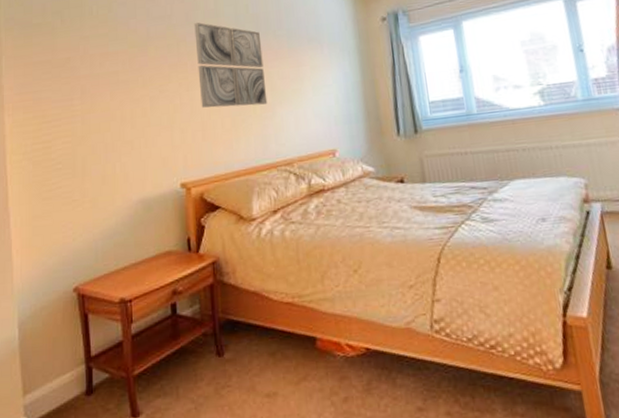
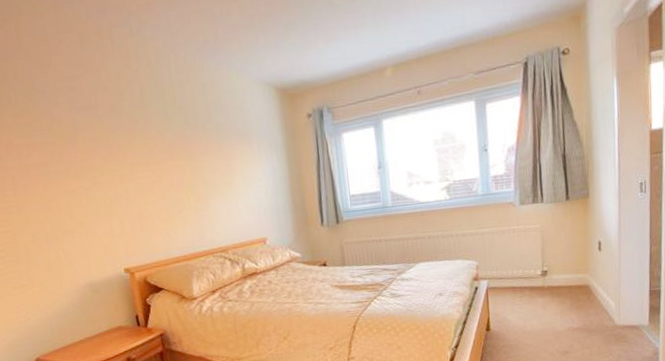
wall art: present [194,22,268,108] -> none [121,113,201,200]

